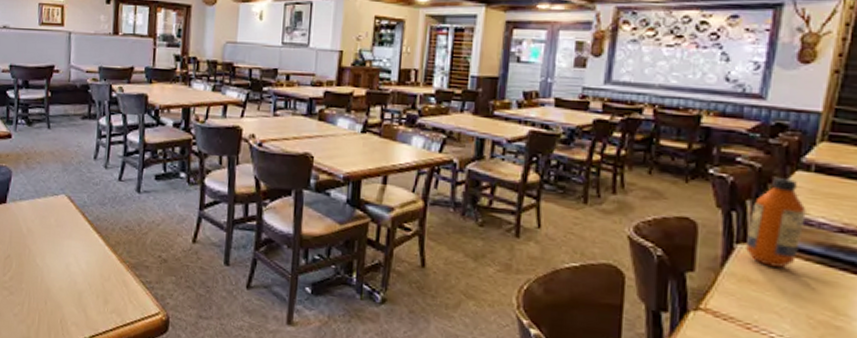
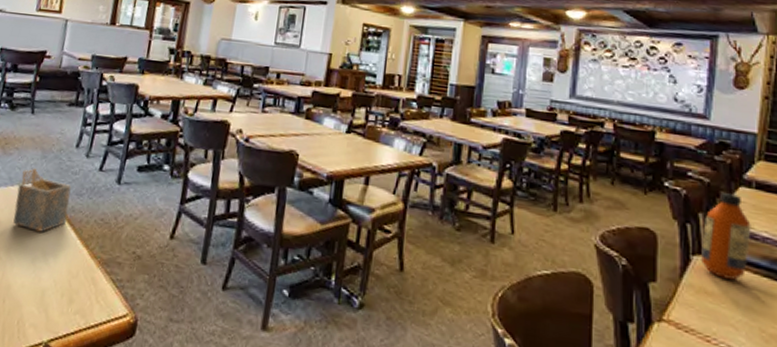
napkin holder: none [44,181,94,240] -> present [13,168,72,232]

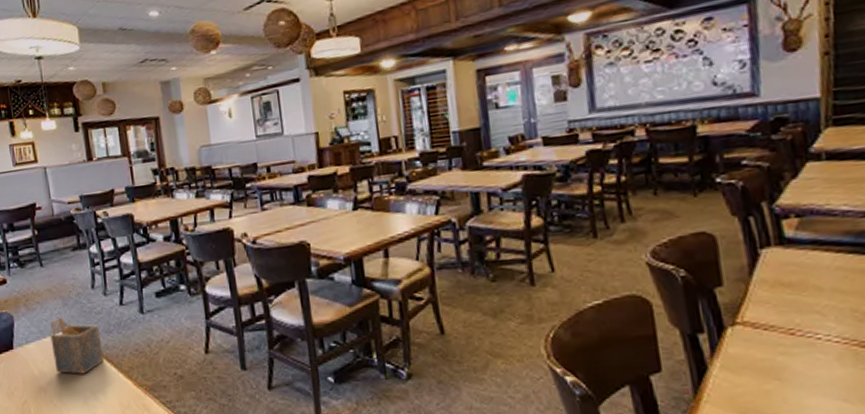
bottle: present [701,193,751,280] -> none [769,172,828,266]

